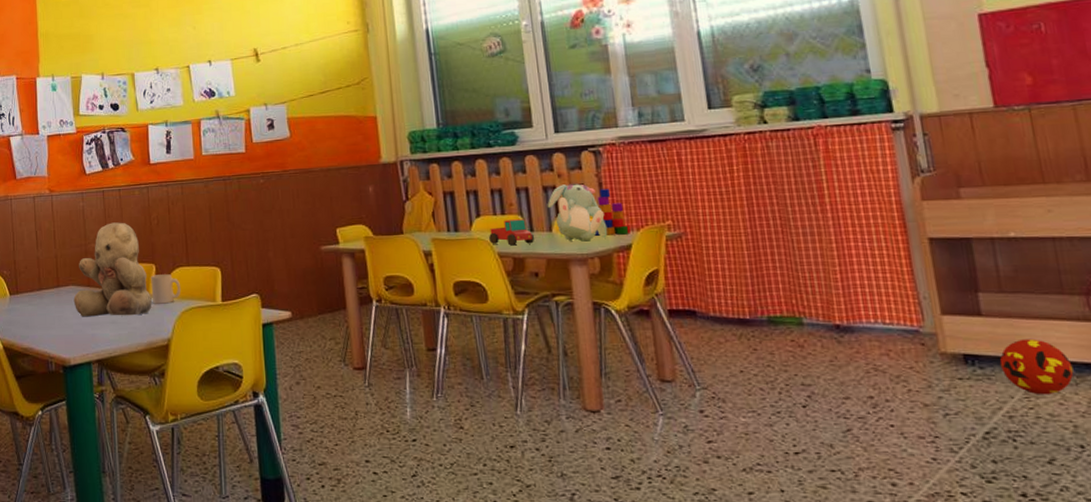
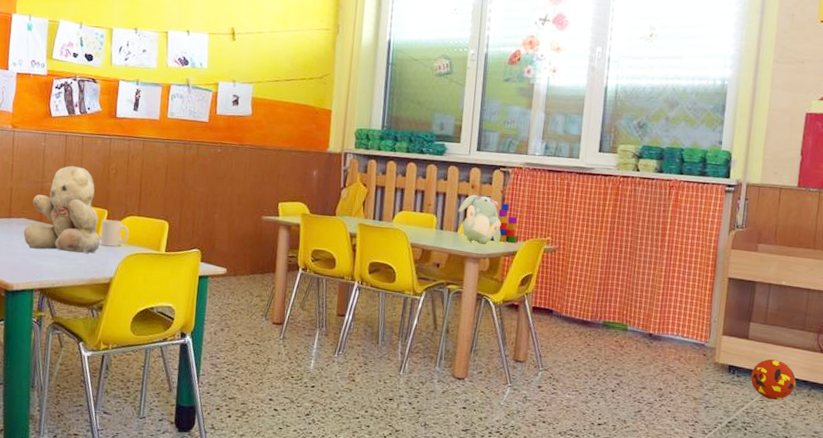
toy truck: present [489,219,534,246] -> none [406,217,443,240]

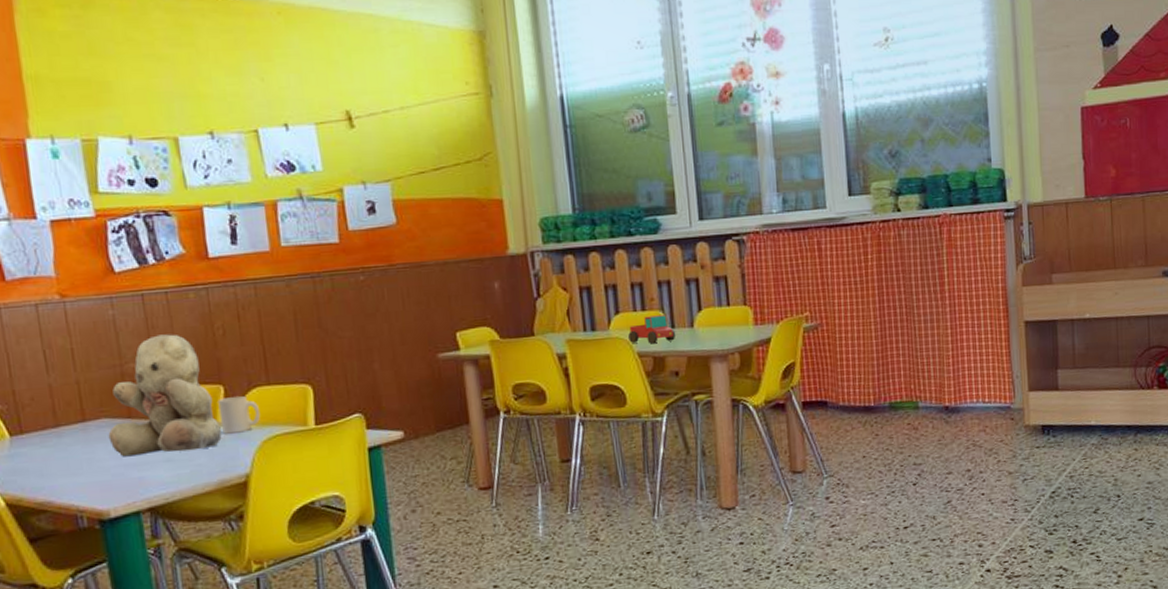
toy truck: none [406,217,443,240] -> present [628,315,675,344]
stuffed animal: present [458,194,502,244] -> none [689,275,749,337]
toy blocks: present [489,203,519,243] -> none [732,280,771,332]
ball: present [750,359,796,400] -> none [1068,407,1119,456]

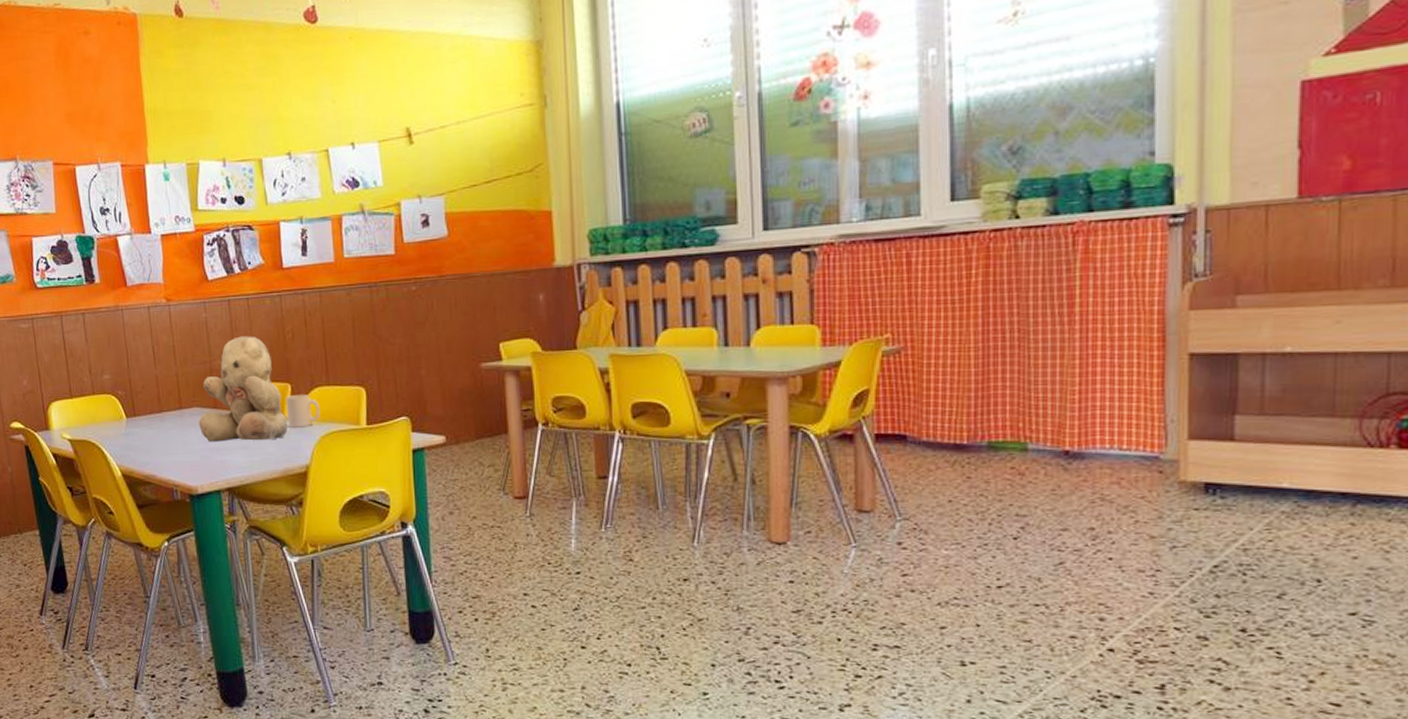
toy truck: present [628,315,675,344] -> none [676,332,728,363]

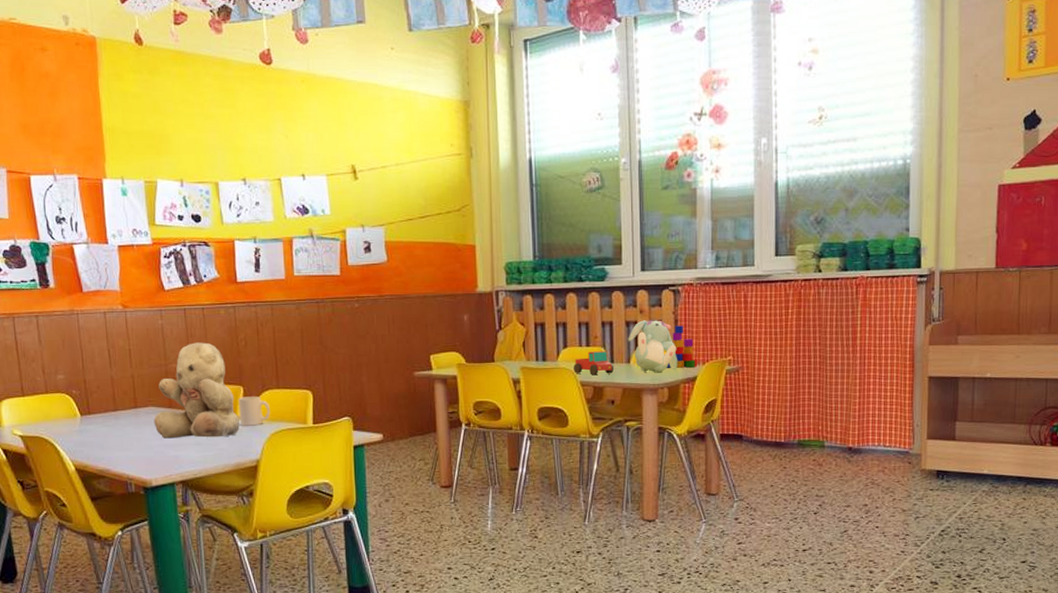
toy truck: none [676,332,728,363] -> present [574,351,613,376]
stuffed animal: none [747,291,815,358] -> present [628,320,678,373]
toy blocks: none [795,296,842,353] -> present [664,325,697,369]

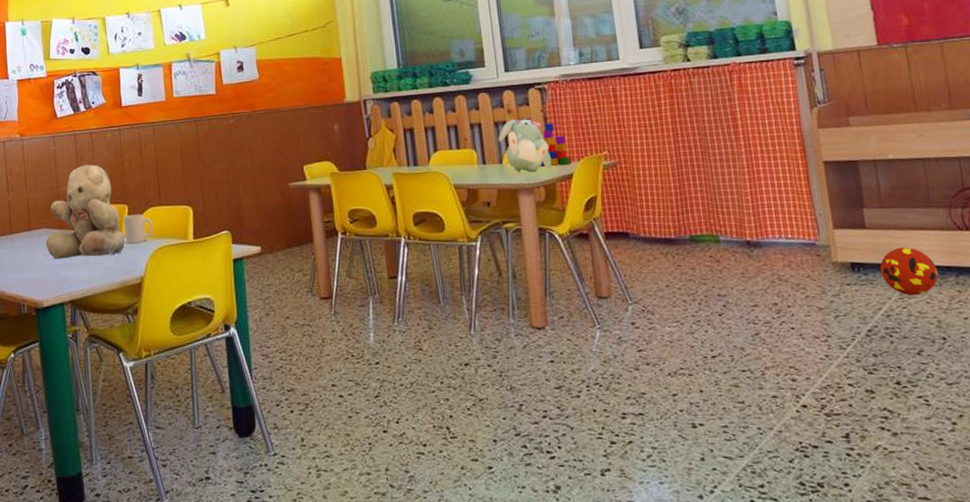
toy truck: present [574,351,613,376] -> none [445,153,486,178]
ball: none [961,458,1010,502] -> present [880,247,938,296]

